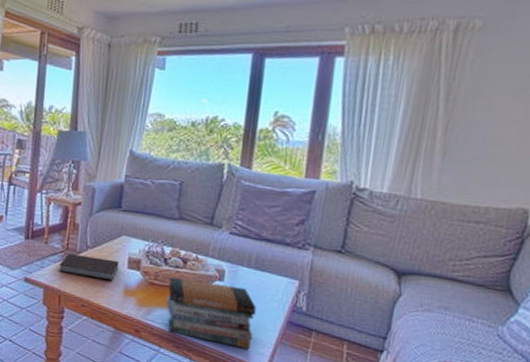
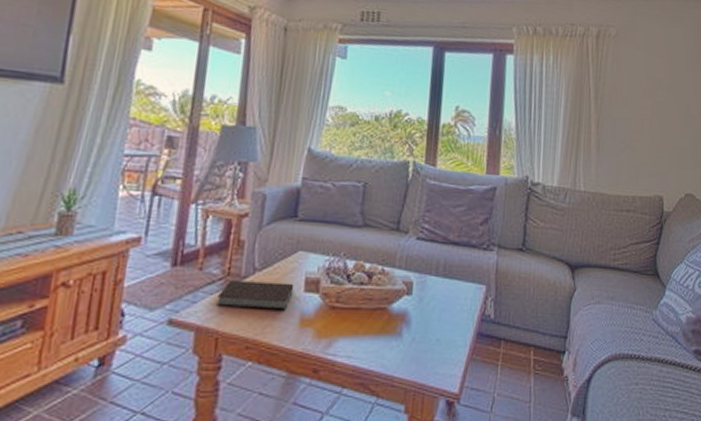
book stack: present [165,276,257,350] -> none [348,296,446,373]

